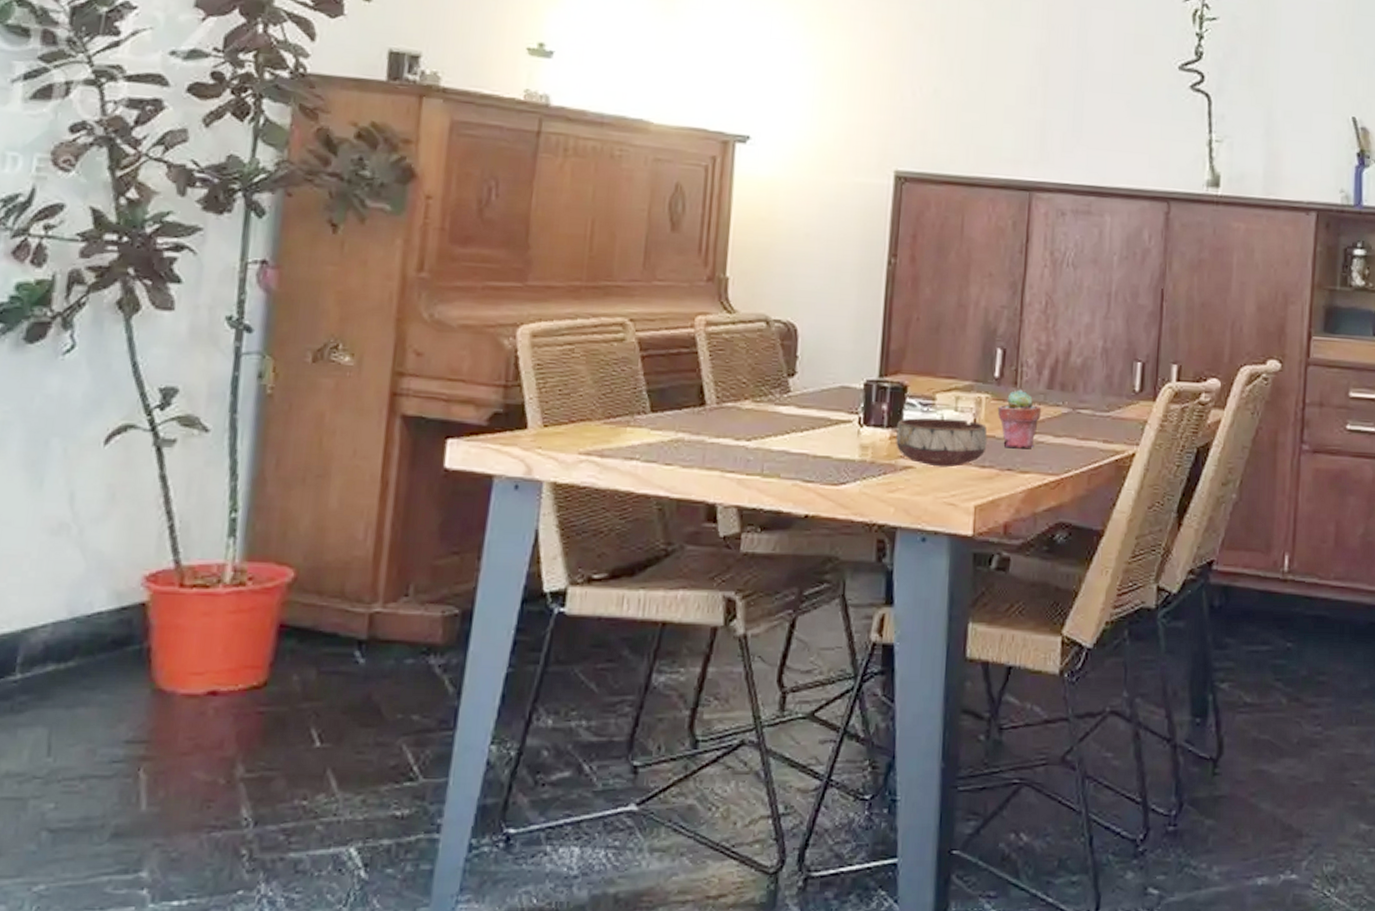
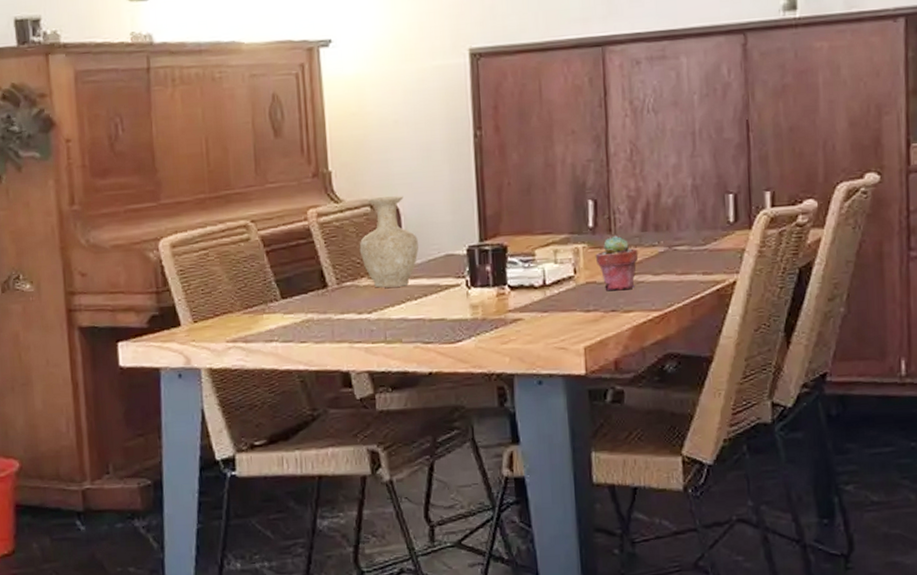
vase: none [747,313,814,415] -> present [359,196,419,288]
bowl: present [896,417,988,468] -> none [502,270,589,316]

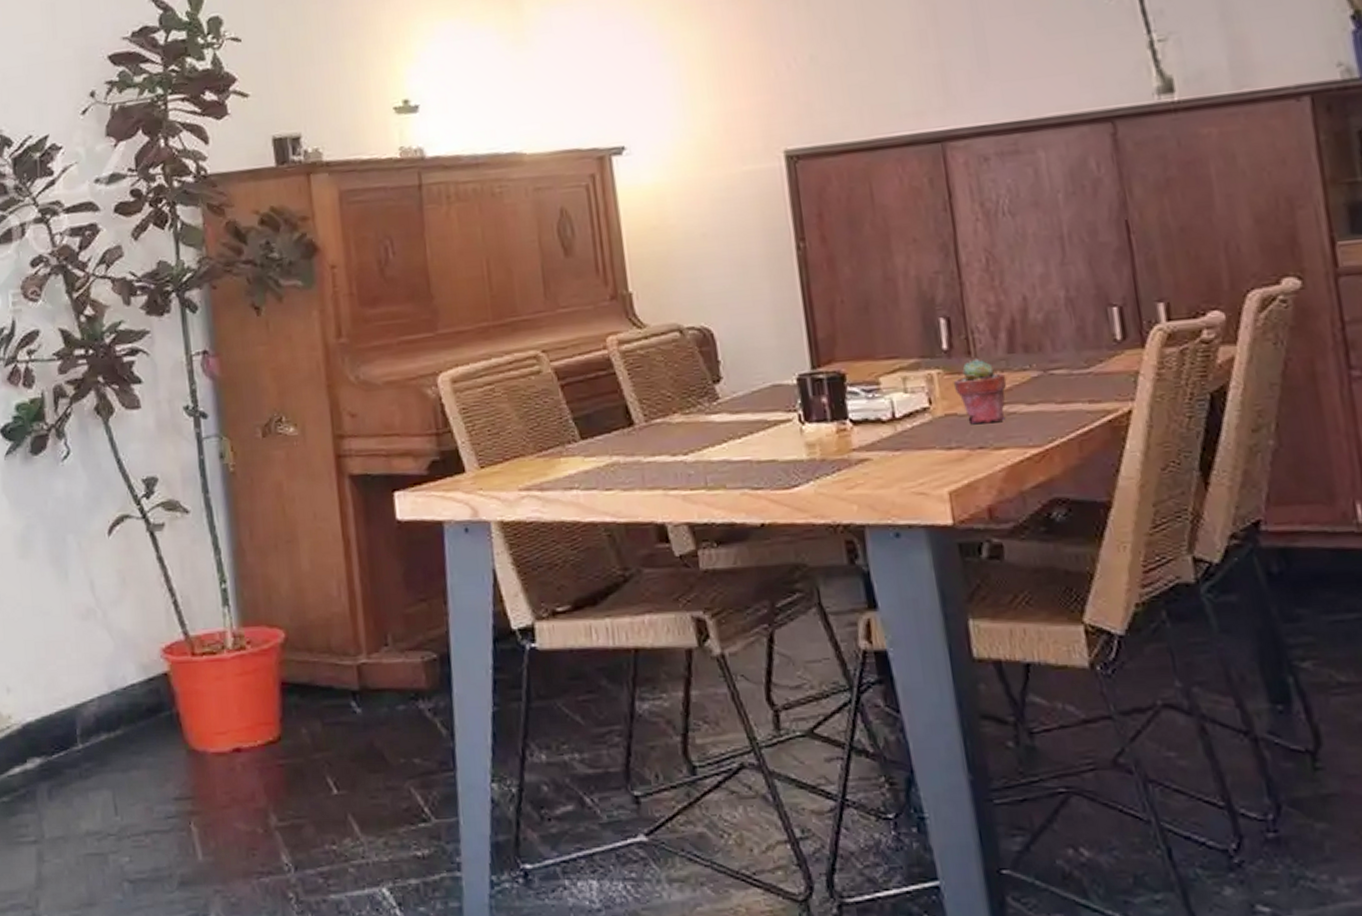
vase: present [359,196,419,288] -> none [669,318,740,425]

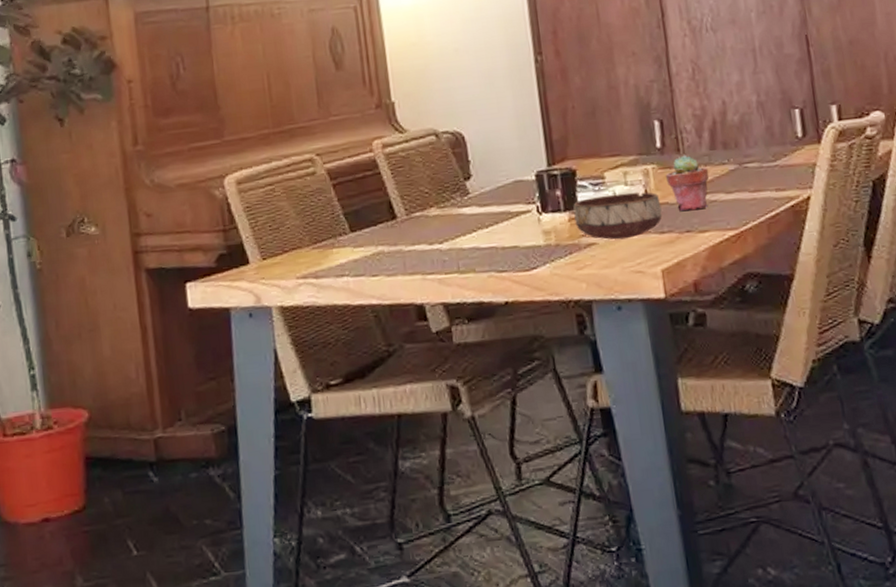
bowl: none [842,400,950,456] -> present [573,192,663,240]

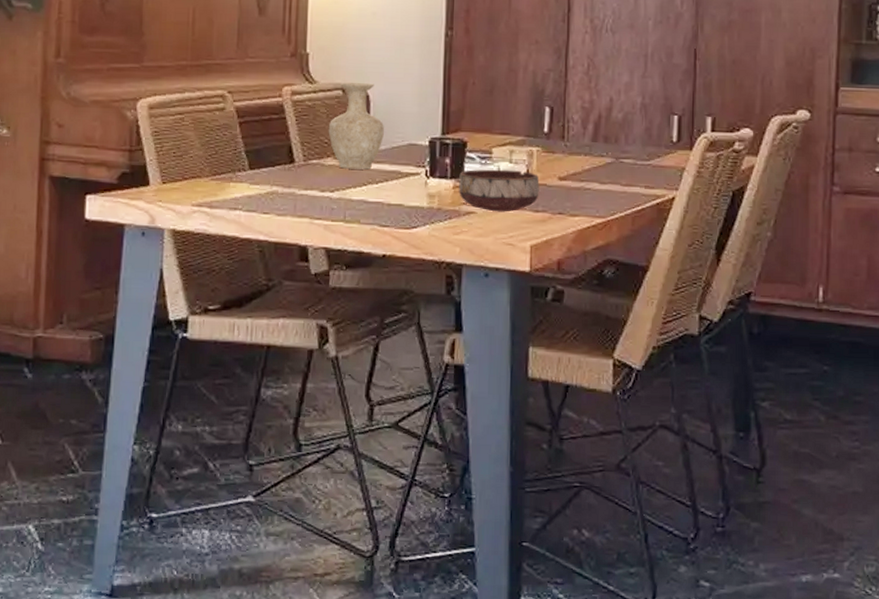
vase: none [426,123,487,217] -> present [328,83,385,170]
potted succulent: present [665,155,710,212] -> none [547,142,588,195]

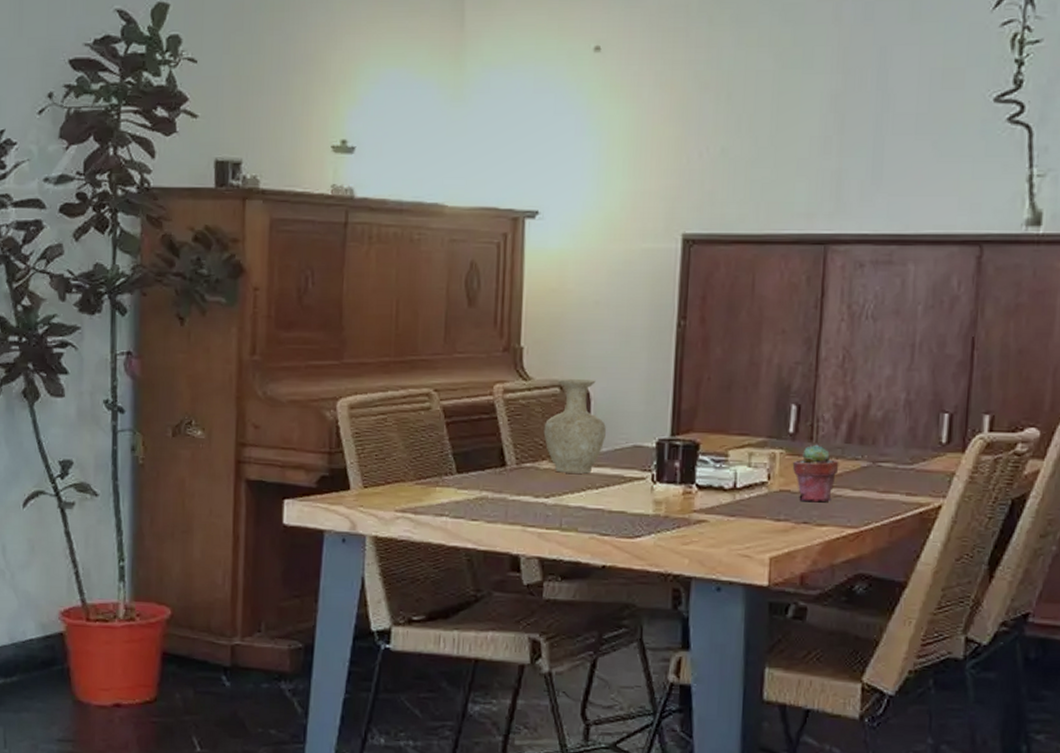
bowl: present [459,169,540,212] -> none [689,473,782,521]
potted succulent: none [547,142,588,195] -> present [792,444,839,503]

